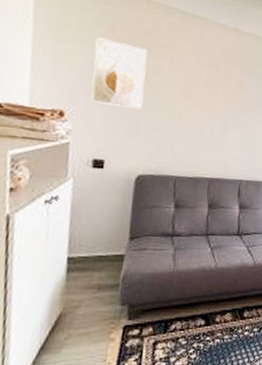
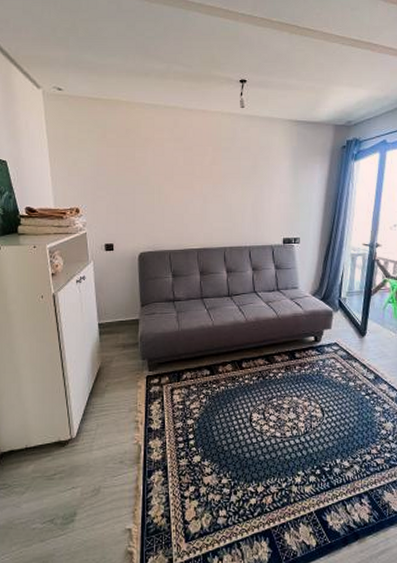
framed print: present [91,37,148,109] -> none [93,143,135,198]

